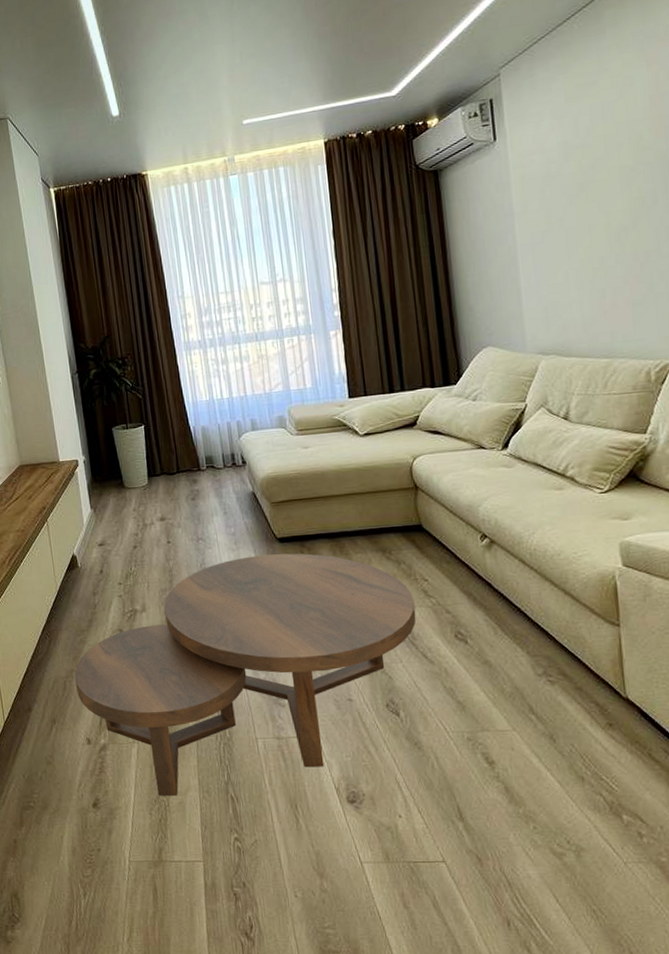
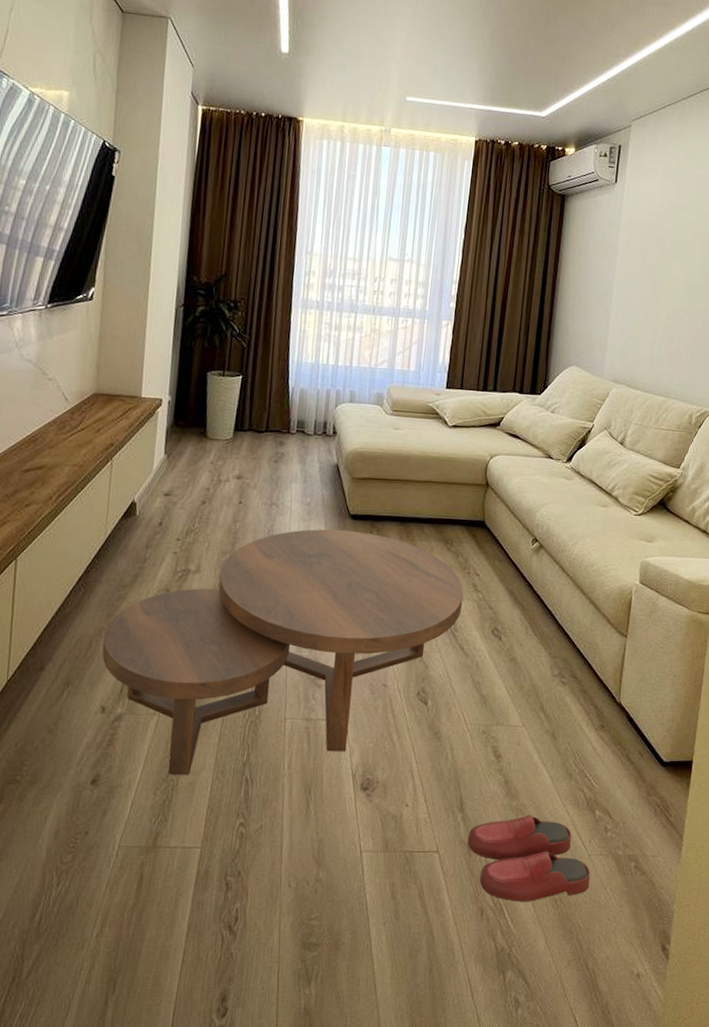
slippers: none [474,822,633,912] -> present [467,815,591,902]

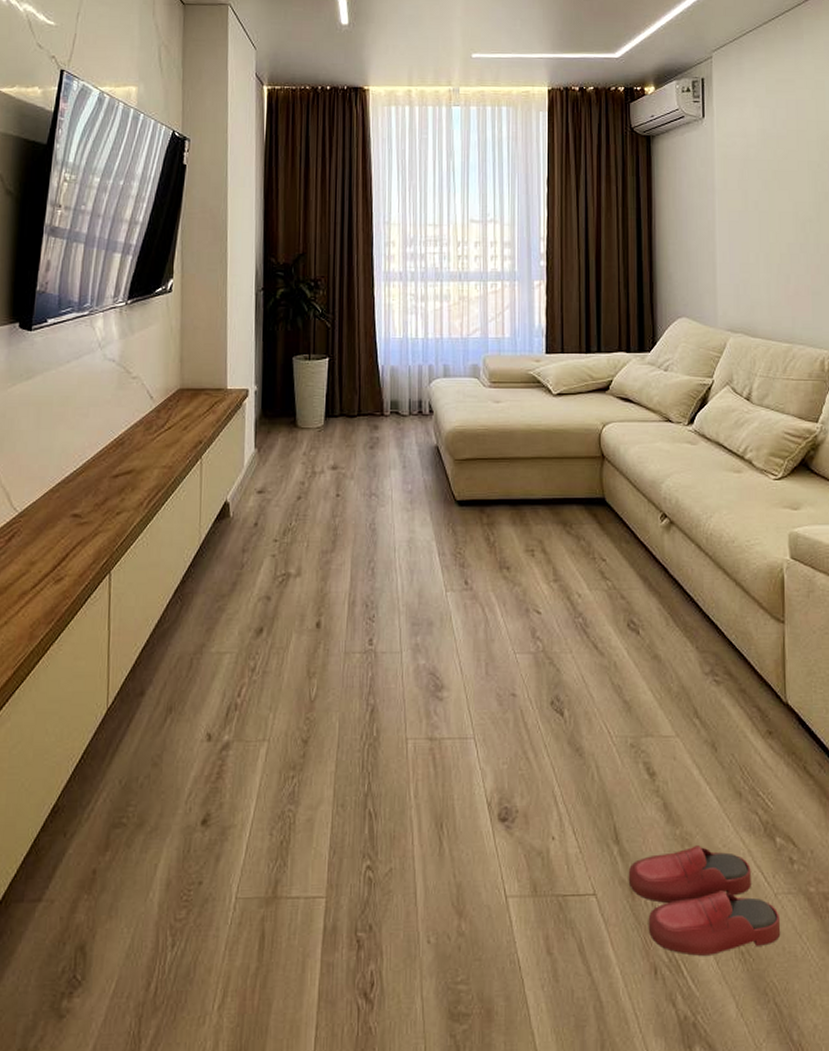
coffee table: present [102,529,464,775] -> none [204,518,591,811]

